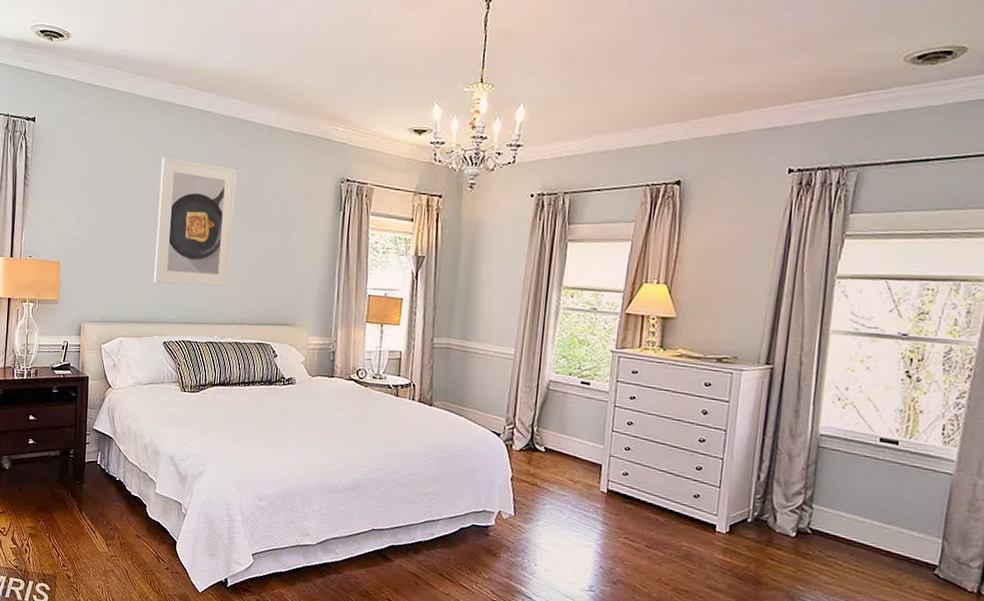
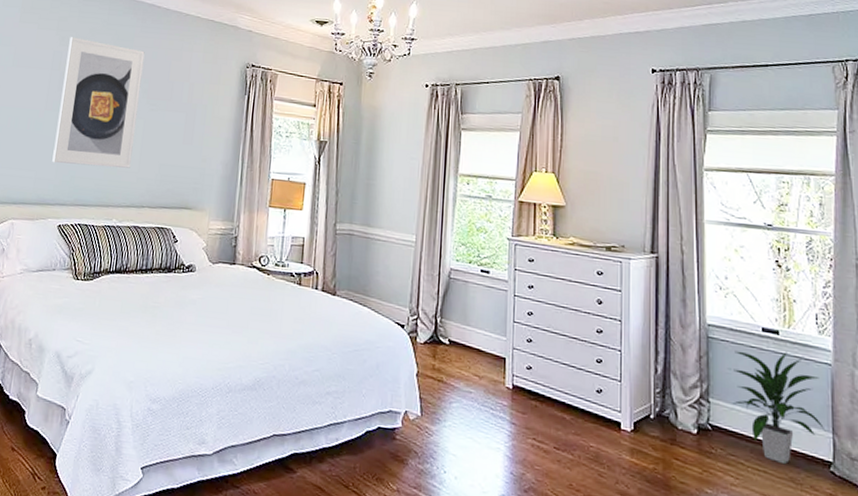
indoor plant: none [837,460,937,567] -> present [729,350,826,465]

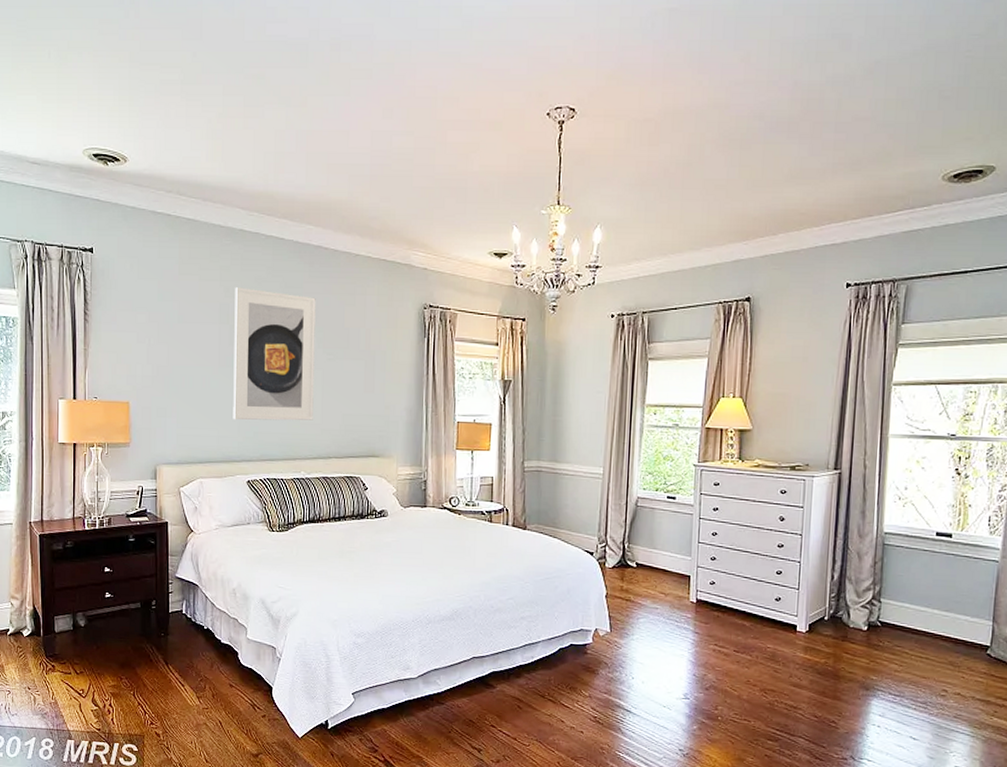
indoor plant: present [729,350,826,465] -> none [901,553,987,651]

